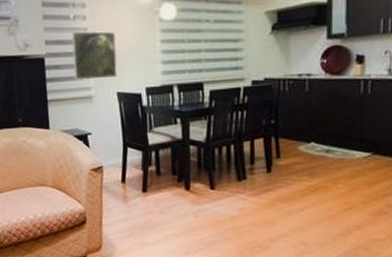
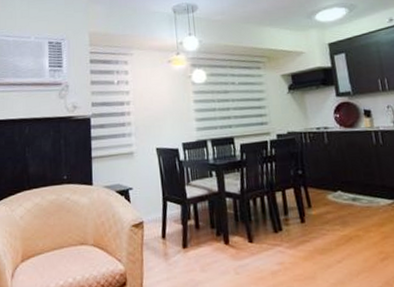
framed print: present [72,31,118,81] -> none [115,93,157,138]

